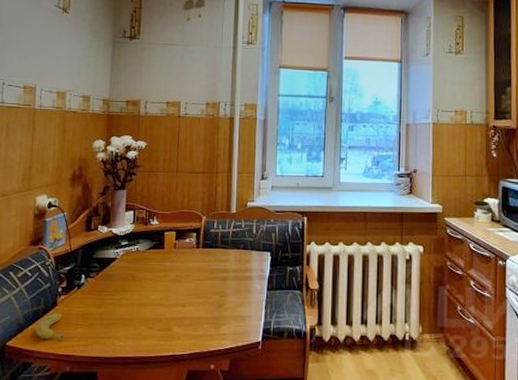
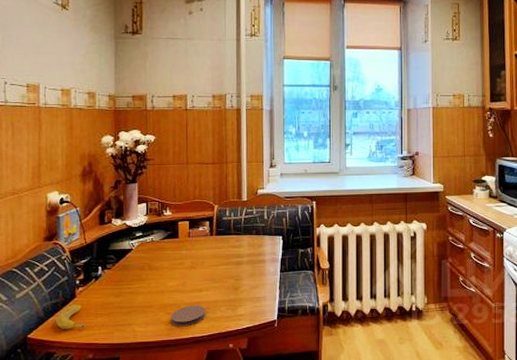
coaster: none [151,320,188,343] -> present [170,305,206,327]

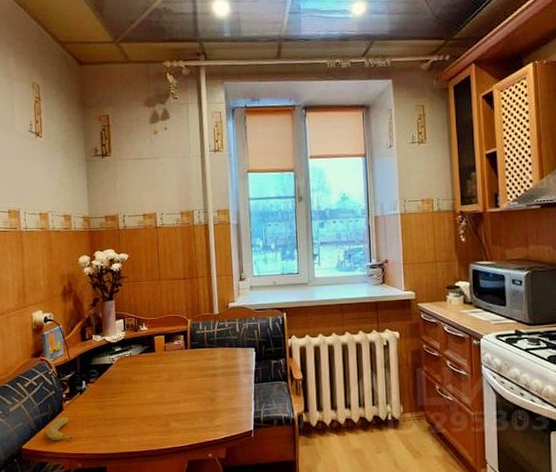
coaster: present [170,305,206,327] -> none [151,416,185,438]

